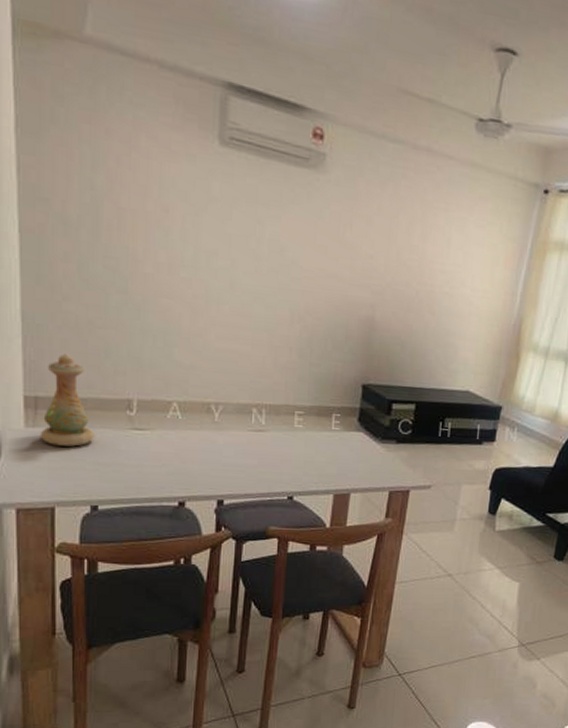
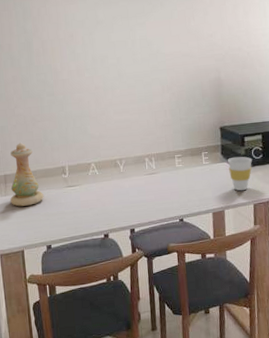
cup: none [364,427,398,473] -> present [227,156,253,191]

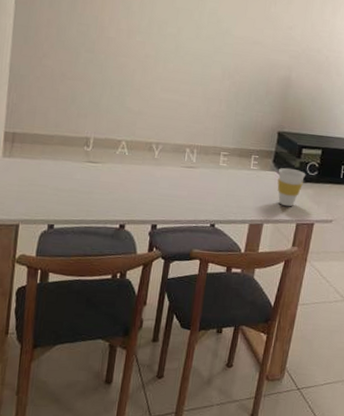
vase: present [10,142,44,207] -> none [13,99,57,175]

